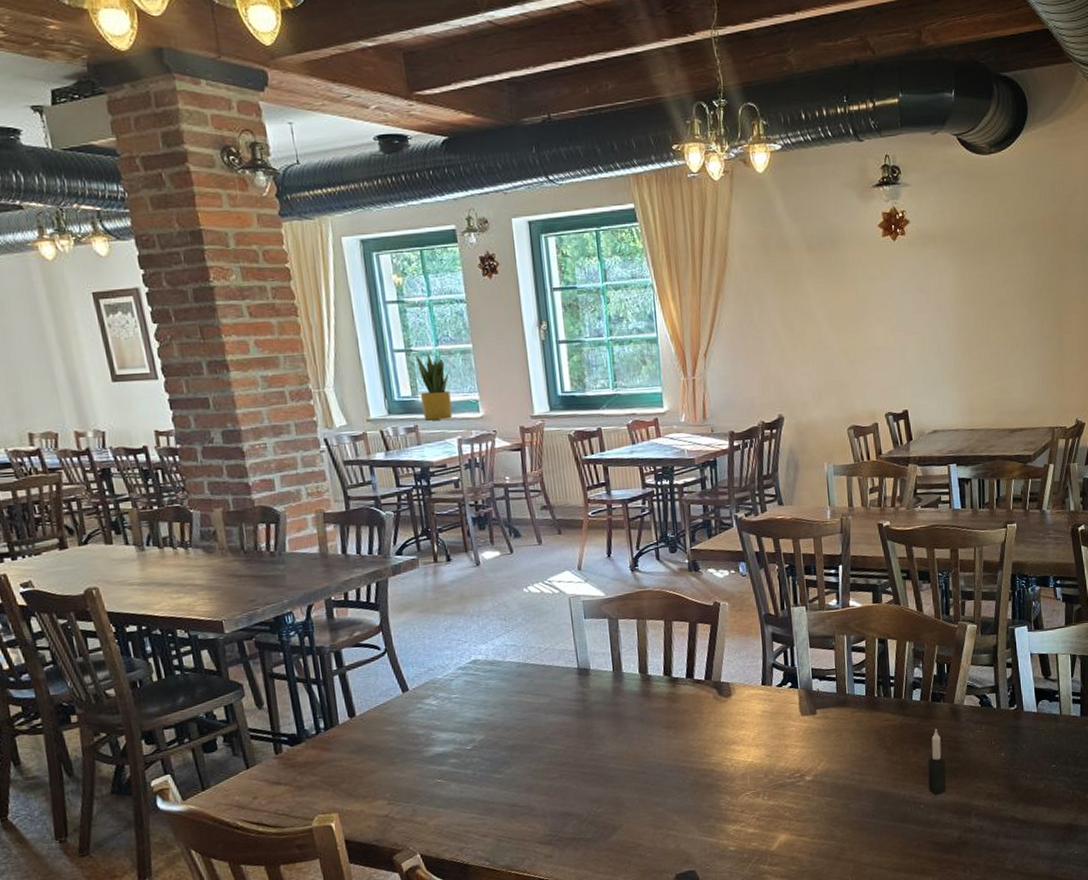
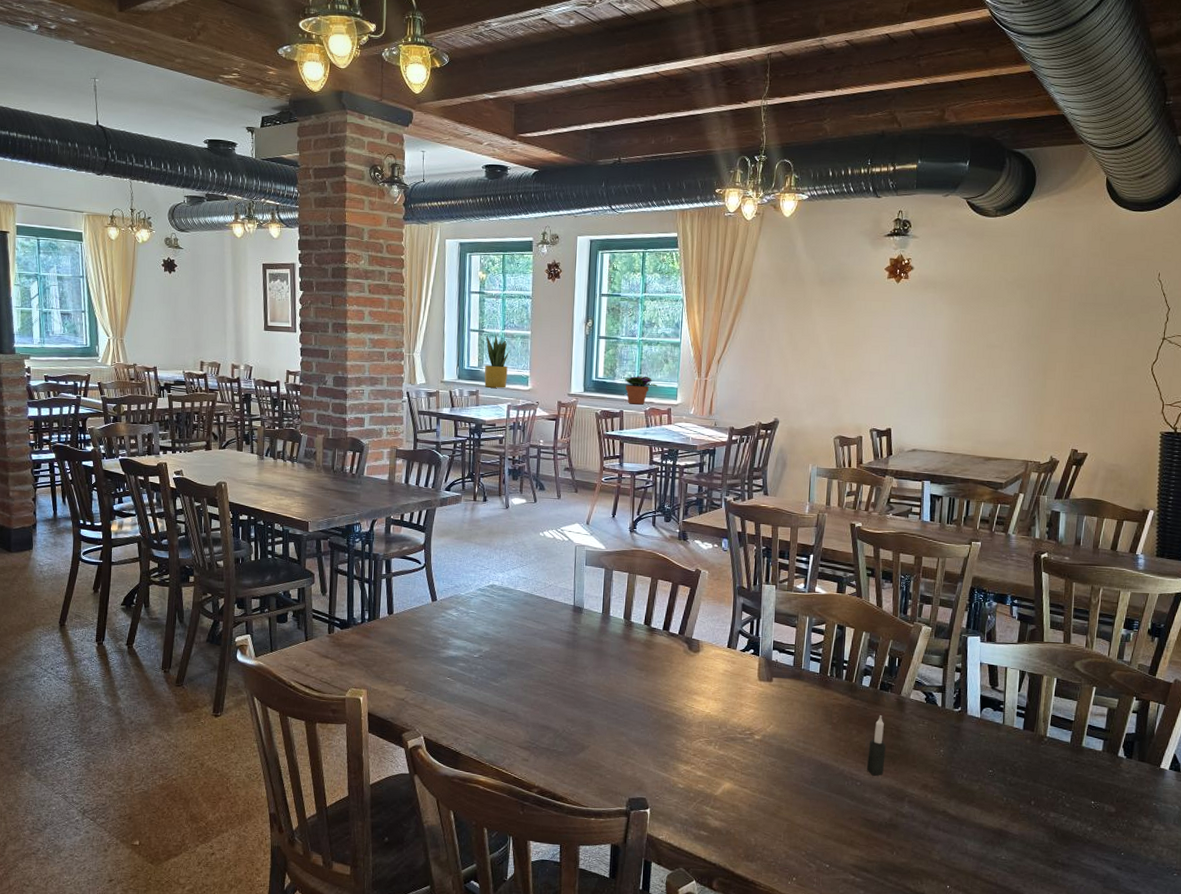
potted flower: none [594,382,638,419] -> present [622,375,657,405]

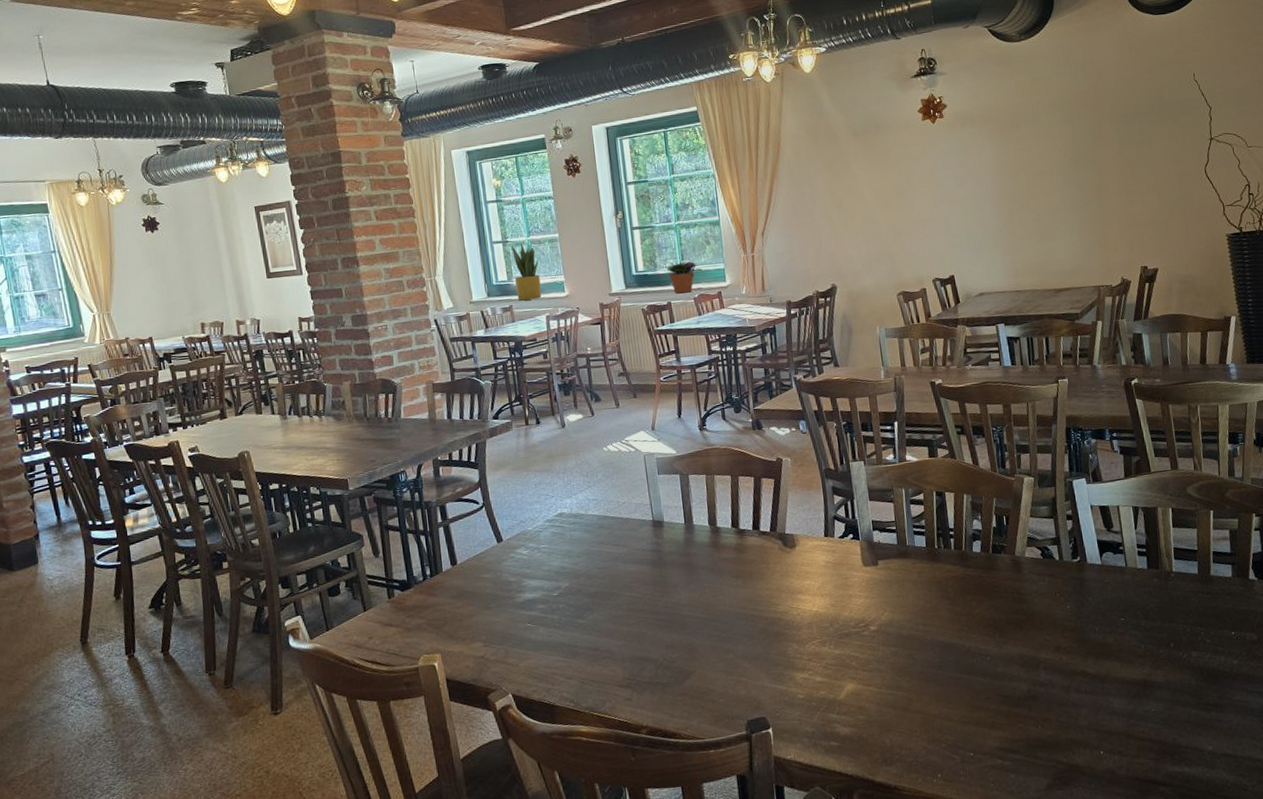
candle: present [867,715,886,775] -> none [991,580,1012,646]

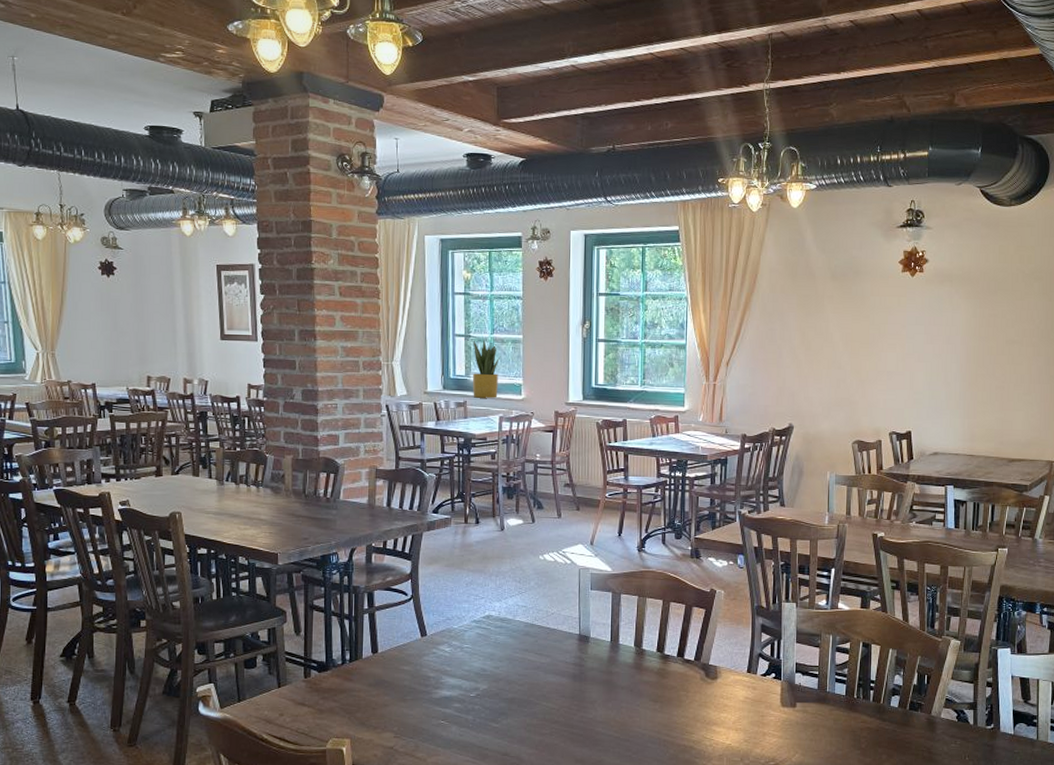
potted flower: present [664,261,703,294] -> none [624,381,662,413]

